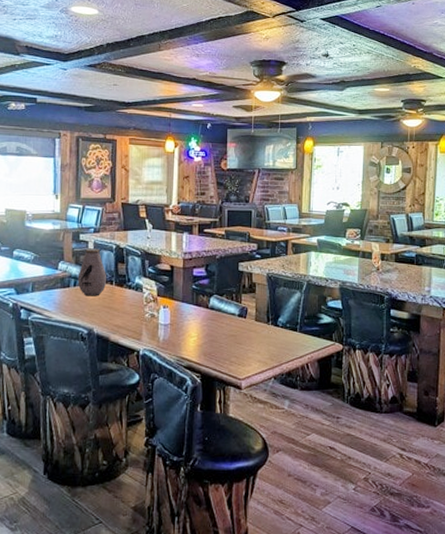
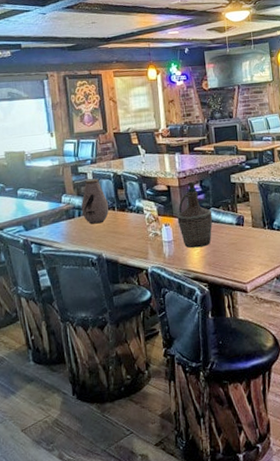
bottle: none [177,264,215,335] -> present [177,181,213,248]

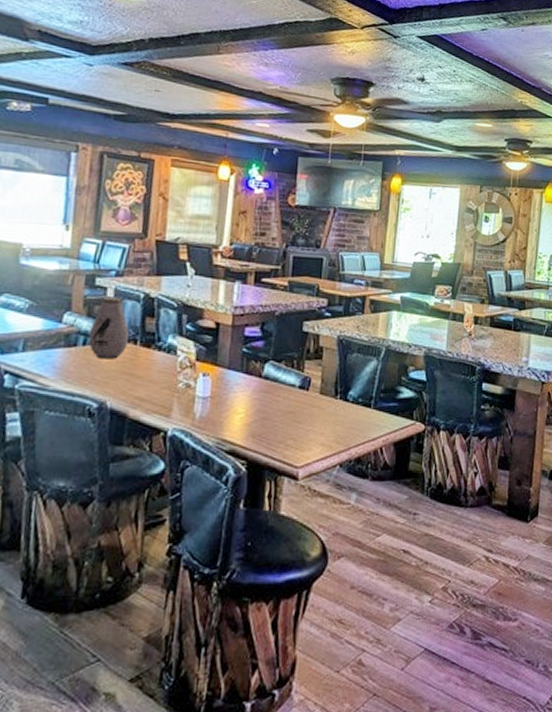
bottle: present [177,181,213,248] -> none [221,321,270,411]

